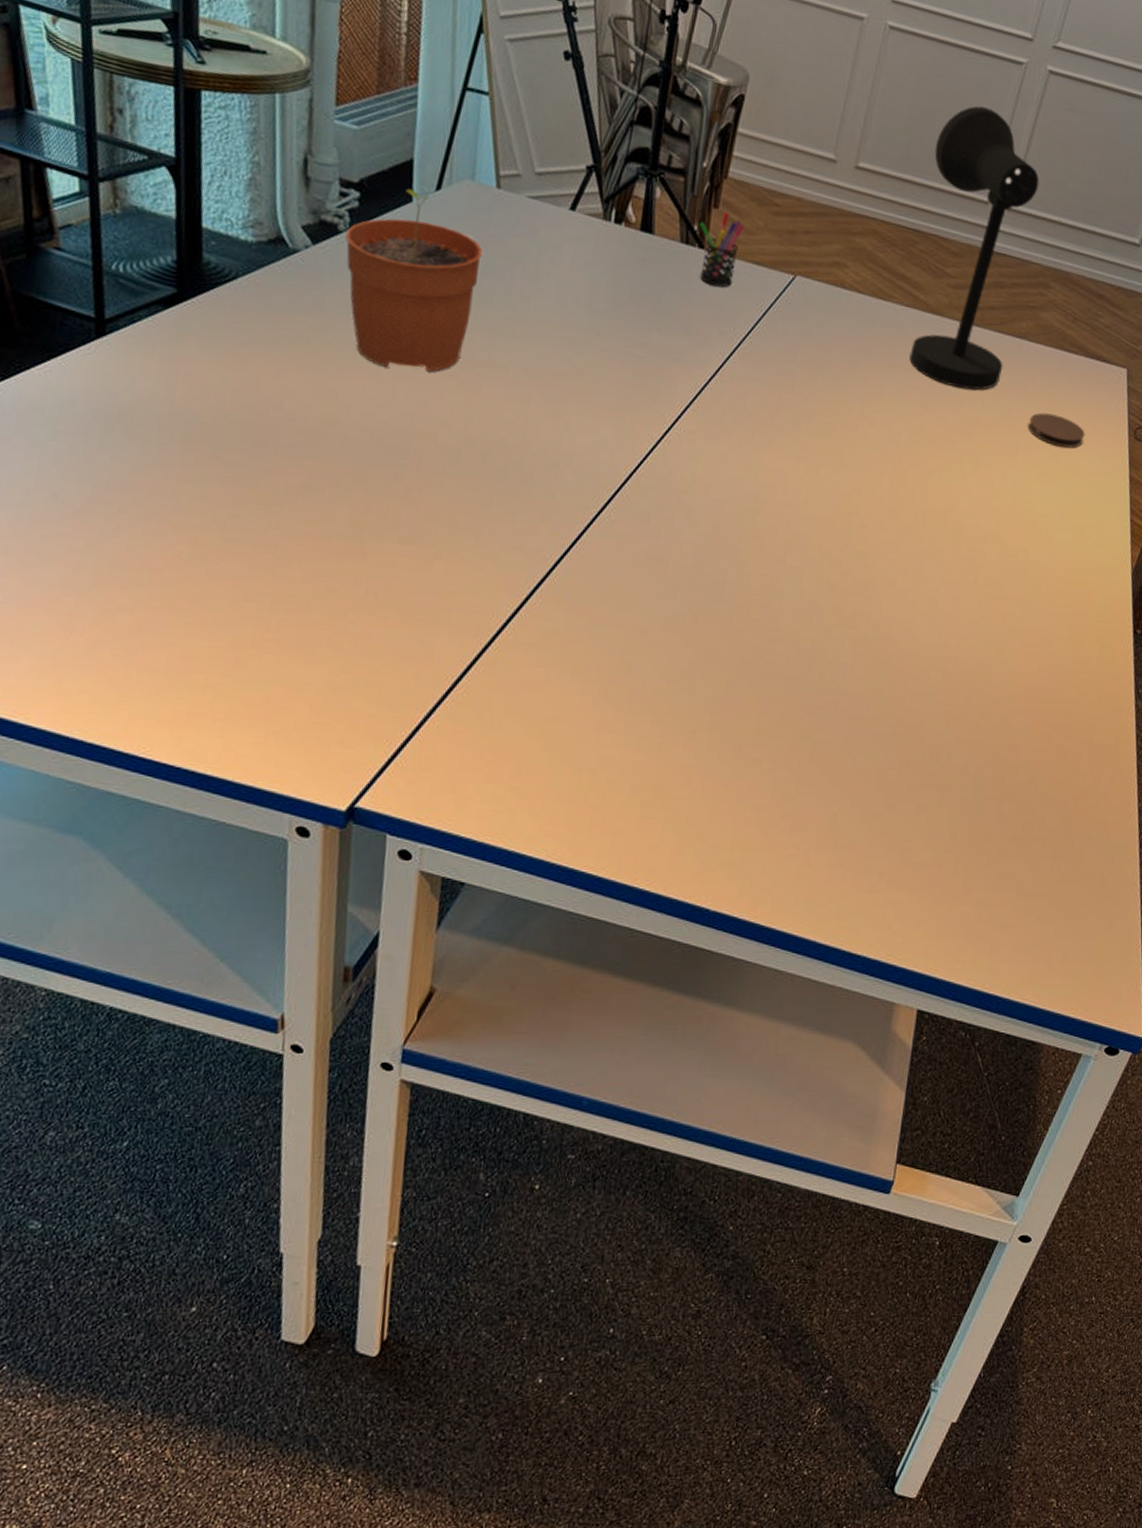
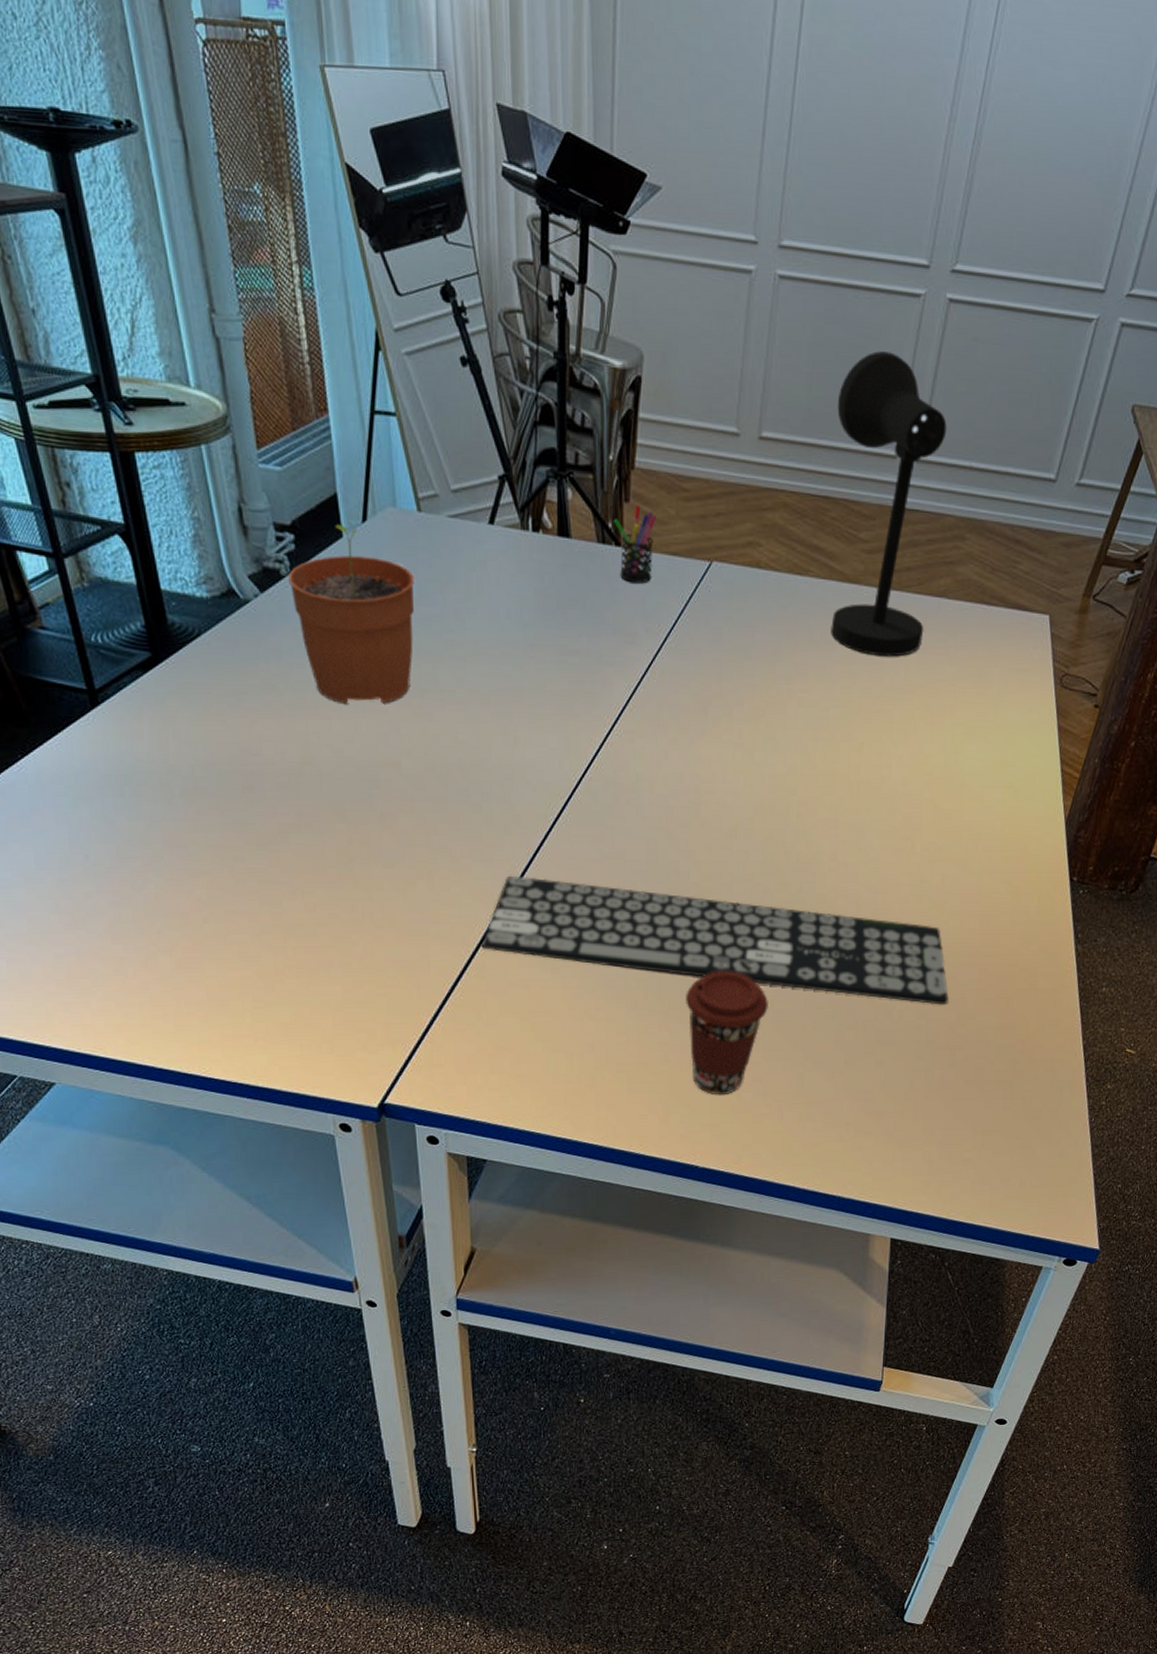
keyboard: none [495,566,1002,752] -> present [481,875,950,1005]
coffee cup: none [714,691,809,831] -> present [686,970,769,1096]
coaster: present [1027,412,1085,448] -> none [953,671,1011,704]

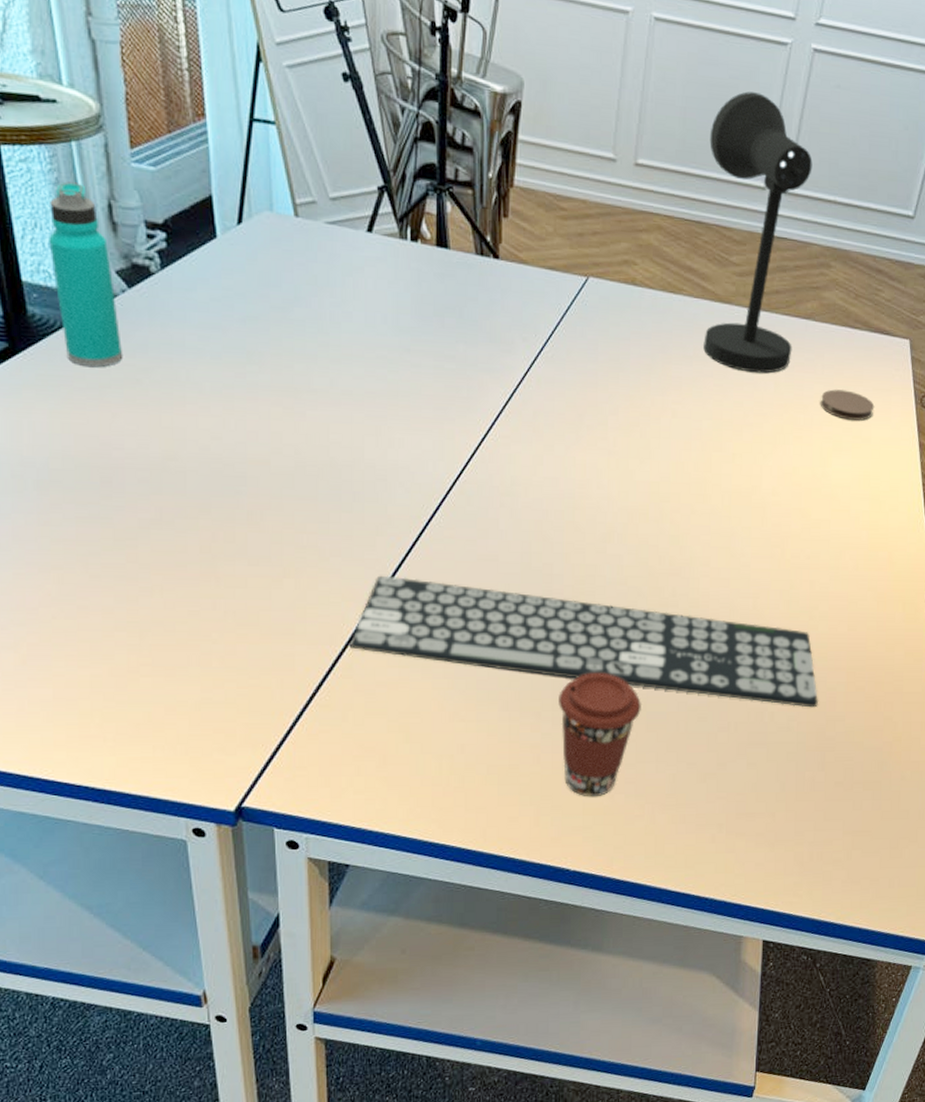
water bottle: none [183,486,259,673] -> present [49,181,123,367]
plant pot: present [288,524,414,705] -> none [158,225,289,402]
pen holder: present [613,504,656,584] -> none [491,220,534,295]
coaster: none [953,671,1011,704] -> present [820,389,875,421]

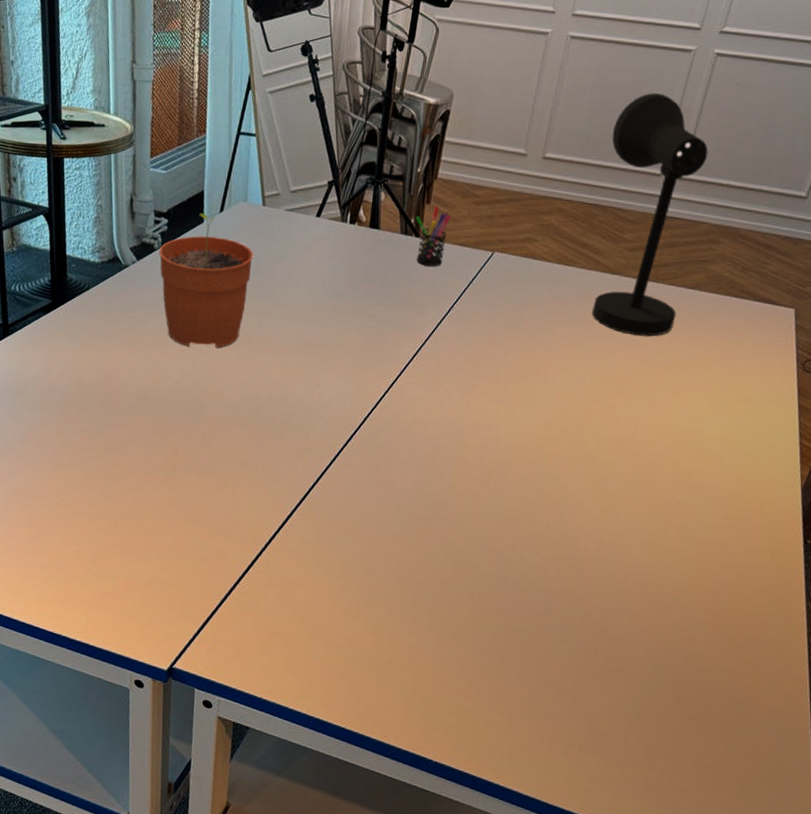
water bottle: present [49,181,123,367] -> none [87,183,128,318]
plant pot: none [158,225,289,402] -> present [159,213,253,348]
keyboard: present [349,575,819,708] -> none [268,491,679,644]
pen holder: none [491,220,534,295] -> present [415,206,451,267]
coffee cup: present [558,672,642,797] -> none [434,589,510,700]
coaster: present [820,389,875,421] -> none [700,352,755,382]

